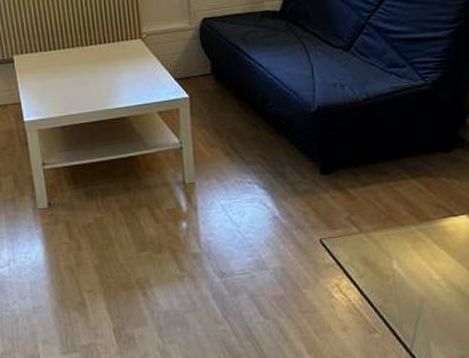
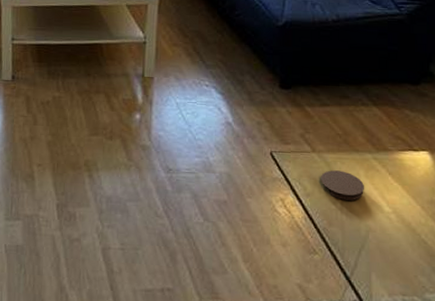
coaster: none [371,247,414,275] -> present [321,170,364,201]

